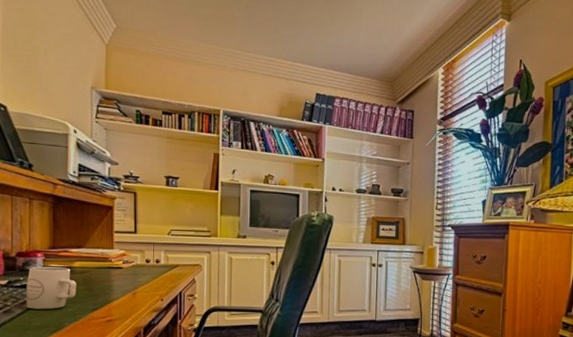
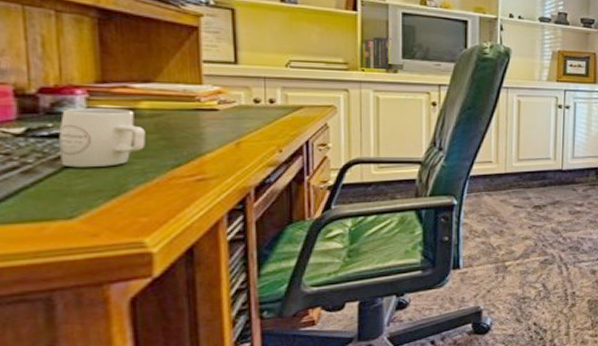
books: none [222,210,251,237] -> present [365,37,404,71]

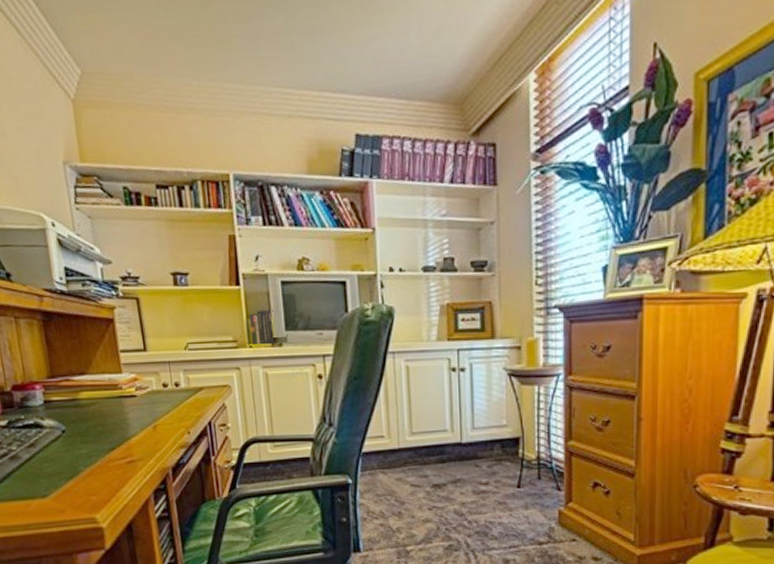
mug: present [58,108,146,168] -> none [29,400,88,453]

